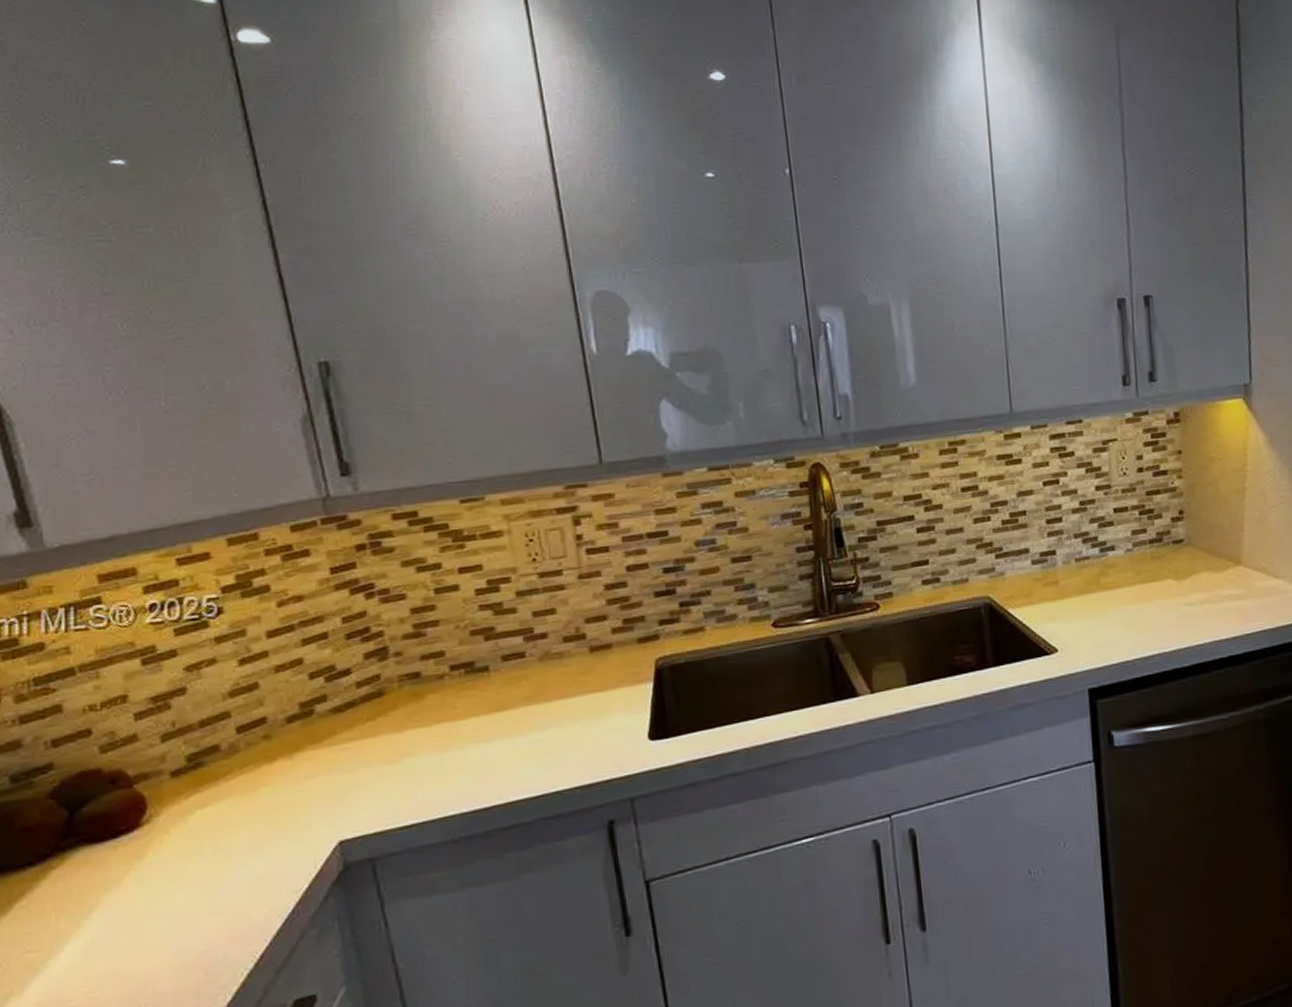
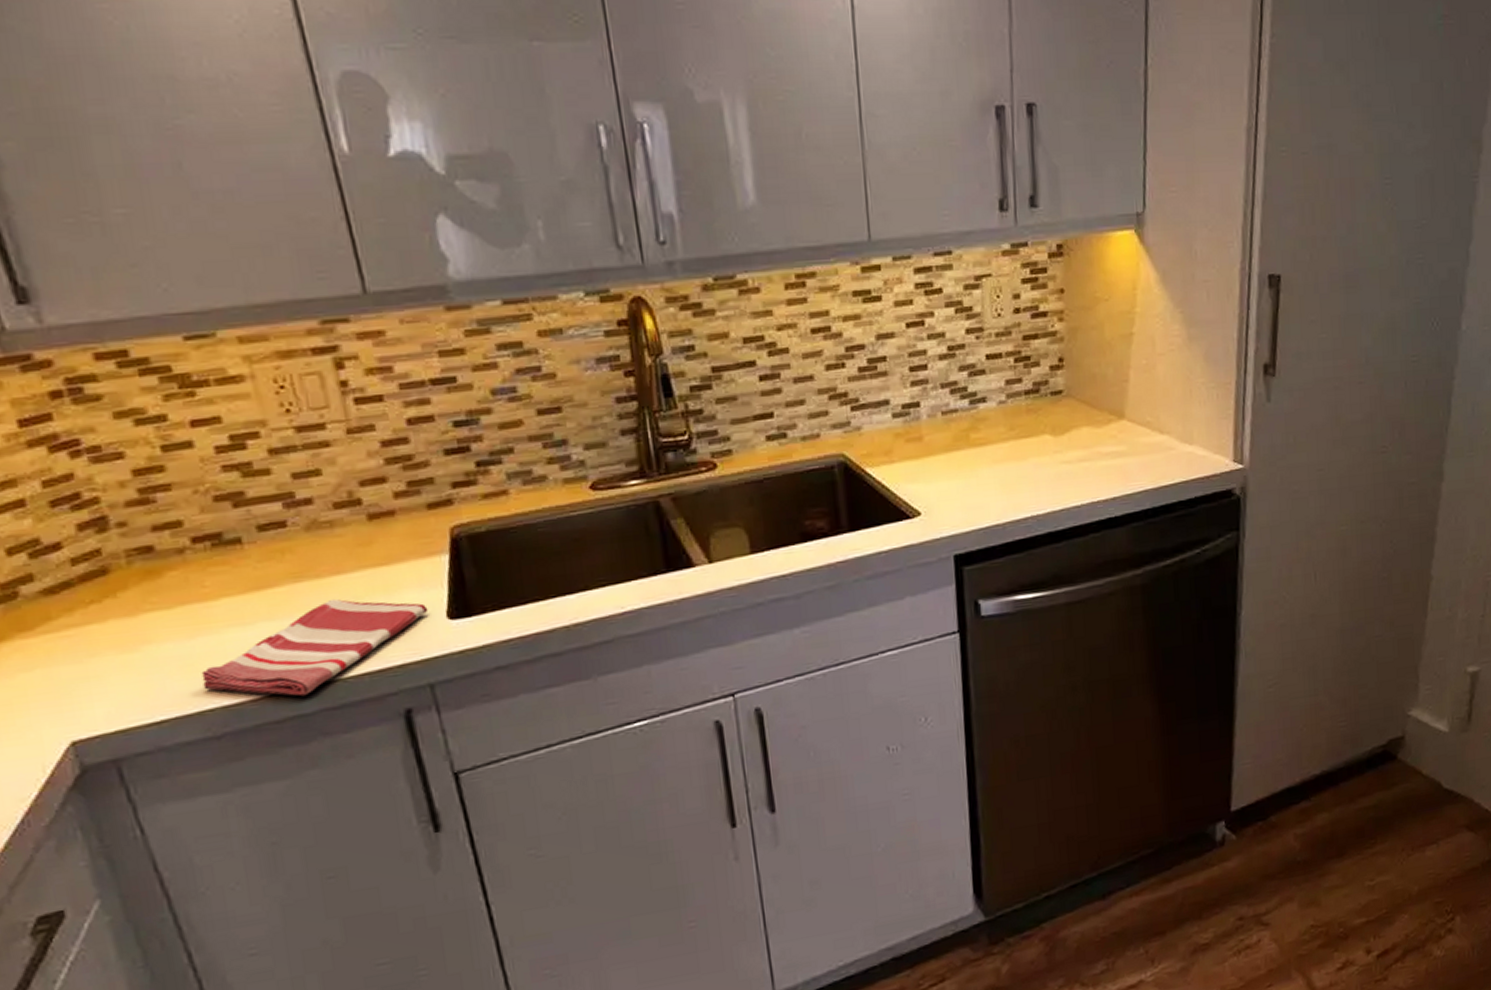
dish towel: none [447,720,633,806] -> present [201,598,428,697]

